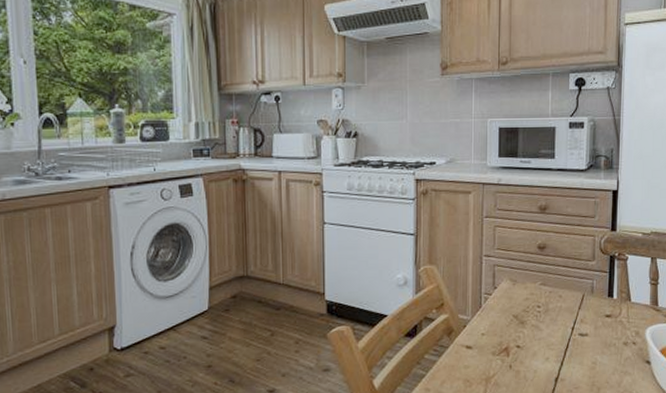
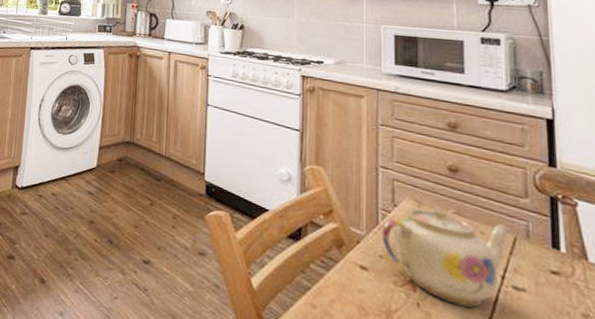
teapot: none [484,282,582,359] -> present [382,207,512,308]

